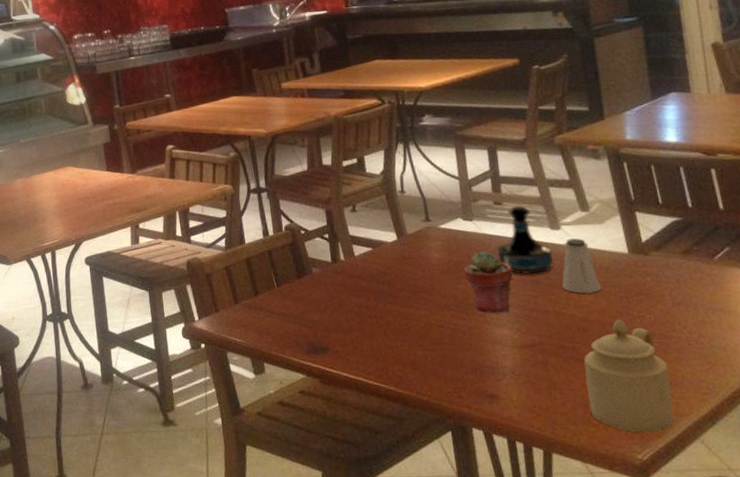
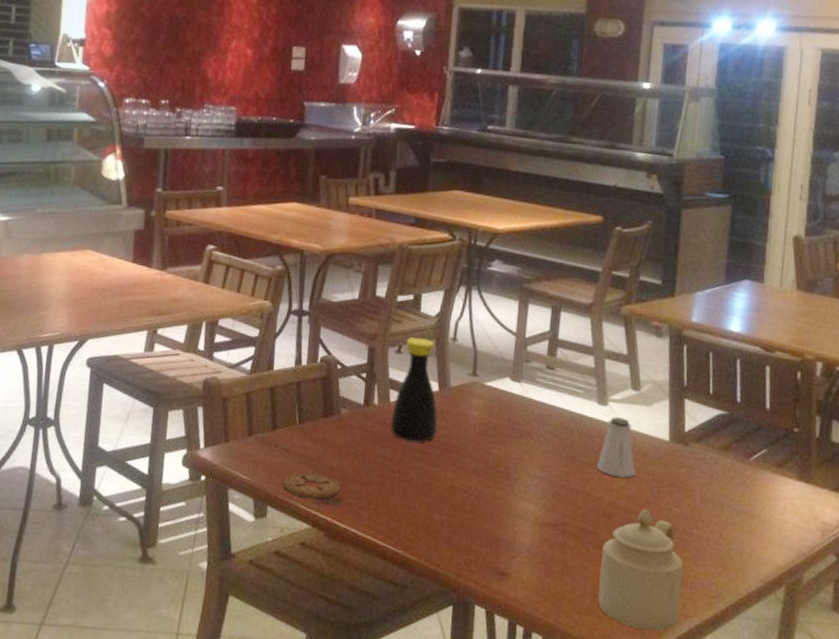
coaster: none [274,328,325,352] -> present [284,472,340,499]
bottle: none [358,195,404,288] -> present [391,336,438,442]
potted succulent: present [463,251,513,313] -> none [500,416,550,486]
tequila bottle: present [496,205,553,275] -> none [538,373,595,450]

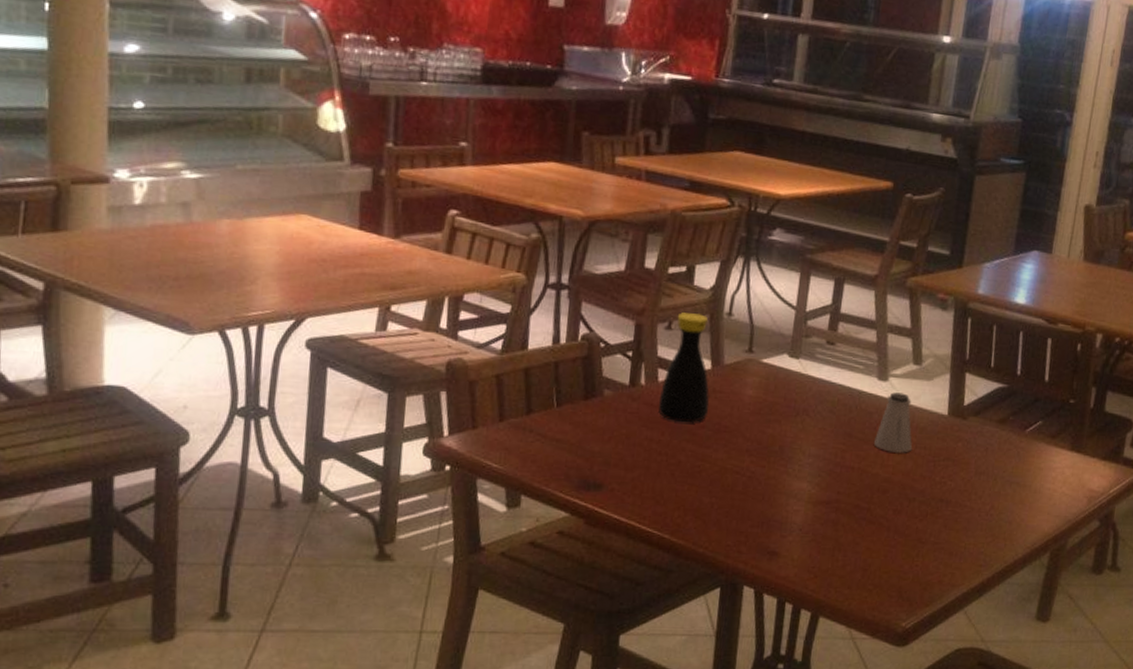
coaster: present [284,472,340,499] -> none [539,458,602,486]
sugar bowl: present [598,508,683,631] -> none [868,483,954,601]

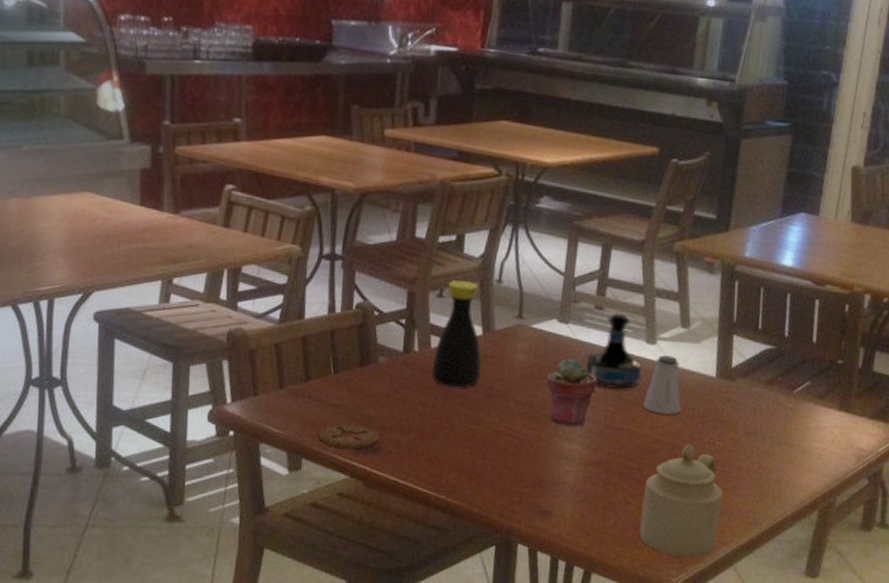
coaster: none [539,458,602,486] -> present [319,423,379,450]
potted succulent: none [776,394,828,464] -> present [546,358,597,426]
tequila bottle: none [815,348,874,427] -> present [585,313,642,390]
sugar bowl: none [868,483,954,601] -> present [639,444,723,558]

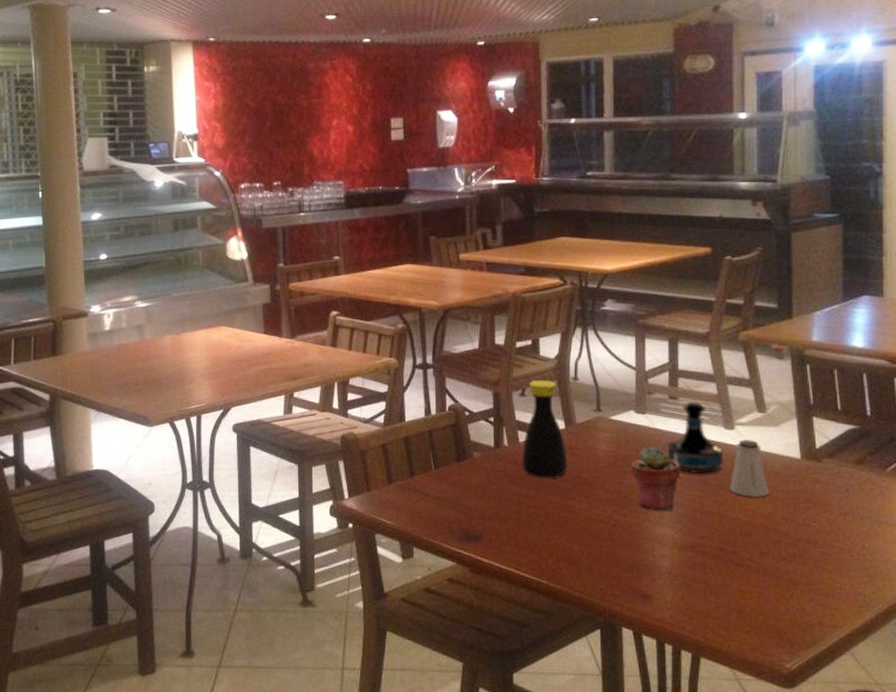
coaster: present [319,423,379,450] -> none [426,514,479,538]
sugar bowl: present [639,444,723,558] -> none [742,526,828,642]

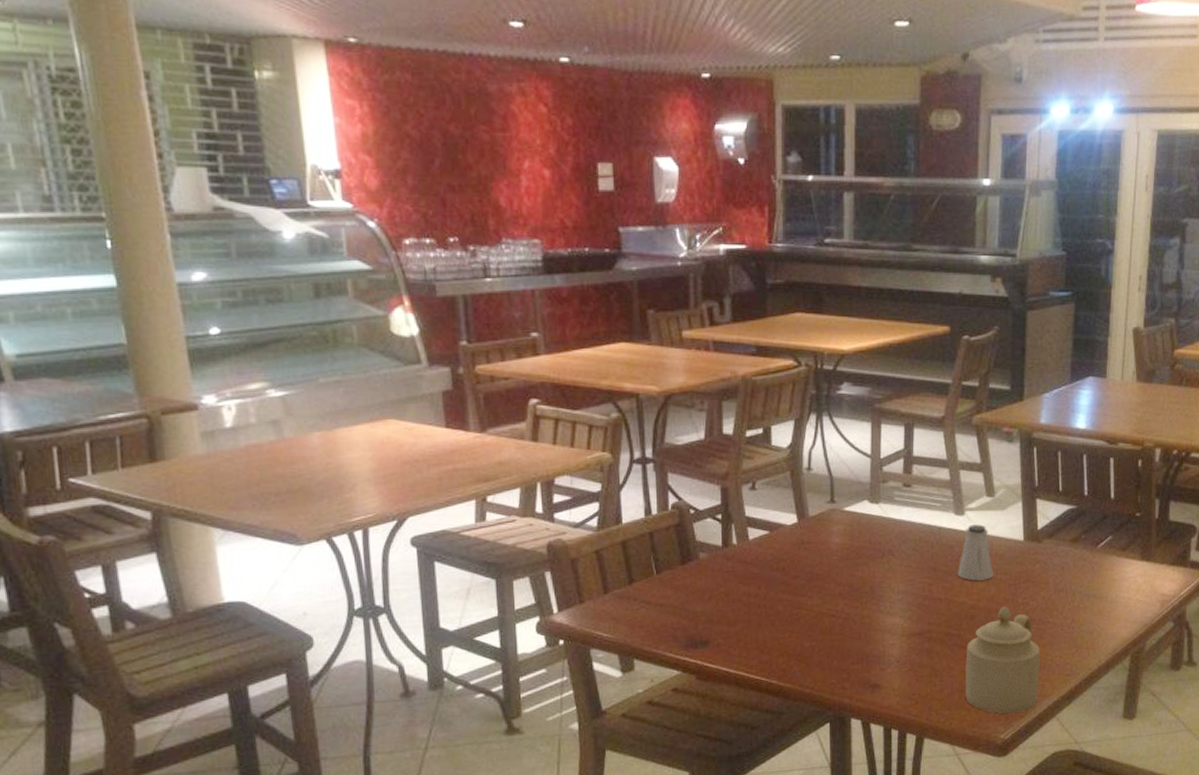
bottle: present [522,379,568,478] -> none [752,471,800,576]
potted succulent: present [630,446,681,511] -> none [863,536,912,601]
tequila bottle: present [667,401,724,474] -> none [899,488,953,562]
sugar bowl: none [742,526,828,642] -> present [965,606,1040,714]

